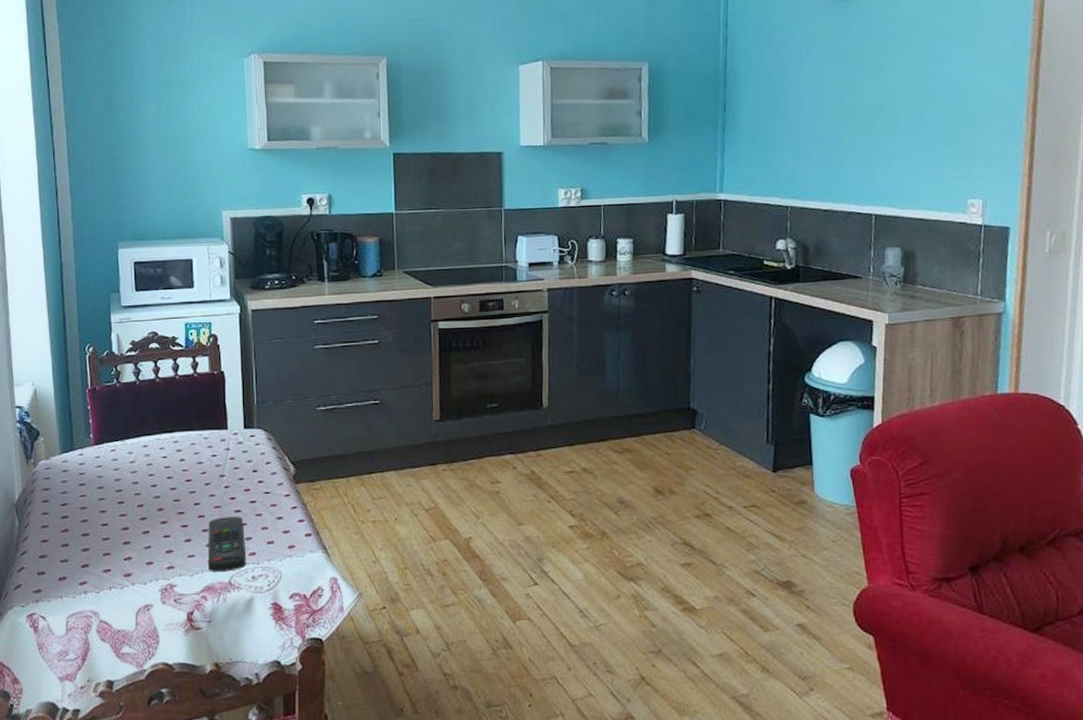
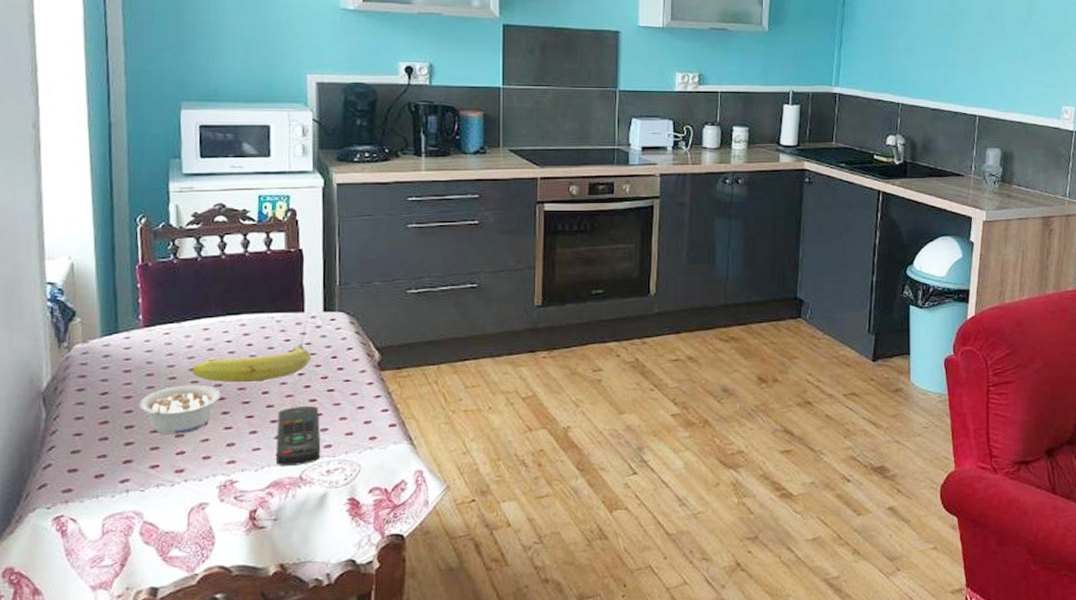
legume: none [92,496,160,542] -> present [139,384,221,435]
fruit: none [135,458,235,495] -> present [192,343,311,383]

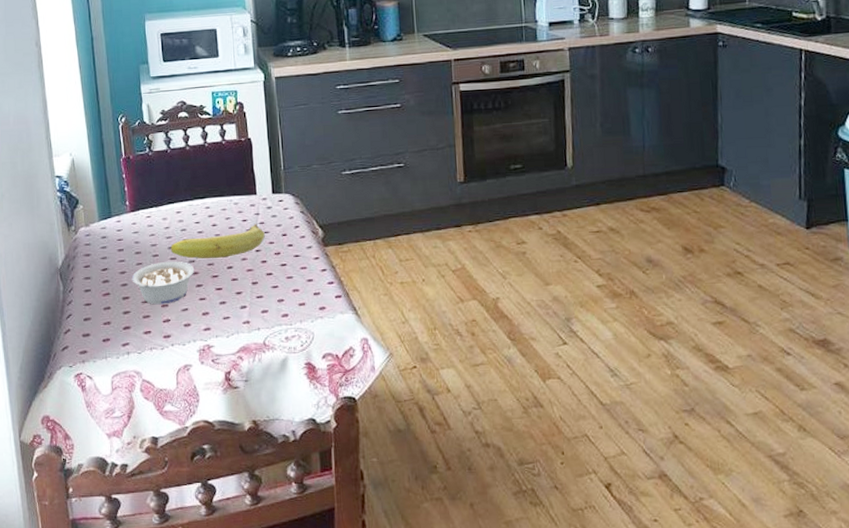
remote control: present [275,405,321,466] -> none [241,278,280,333]

